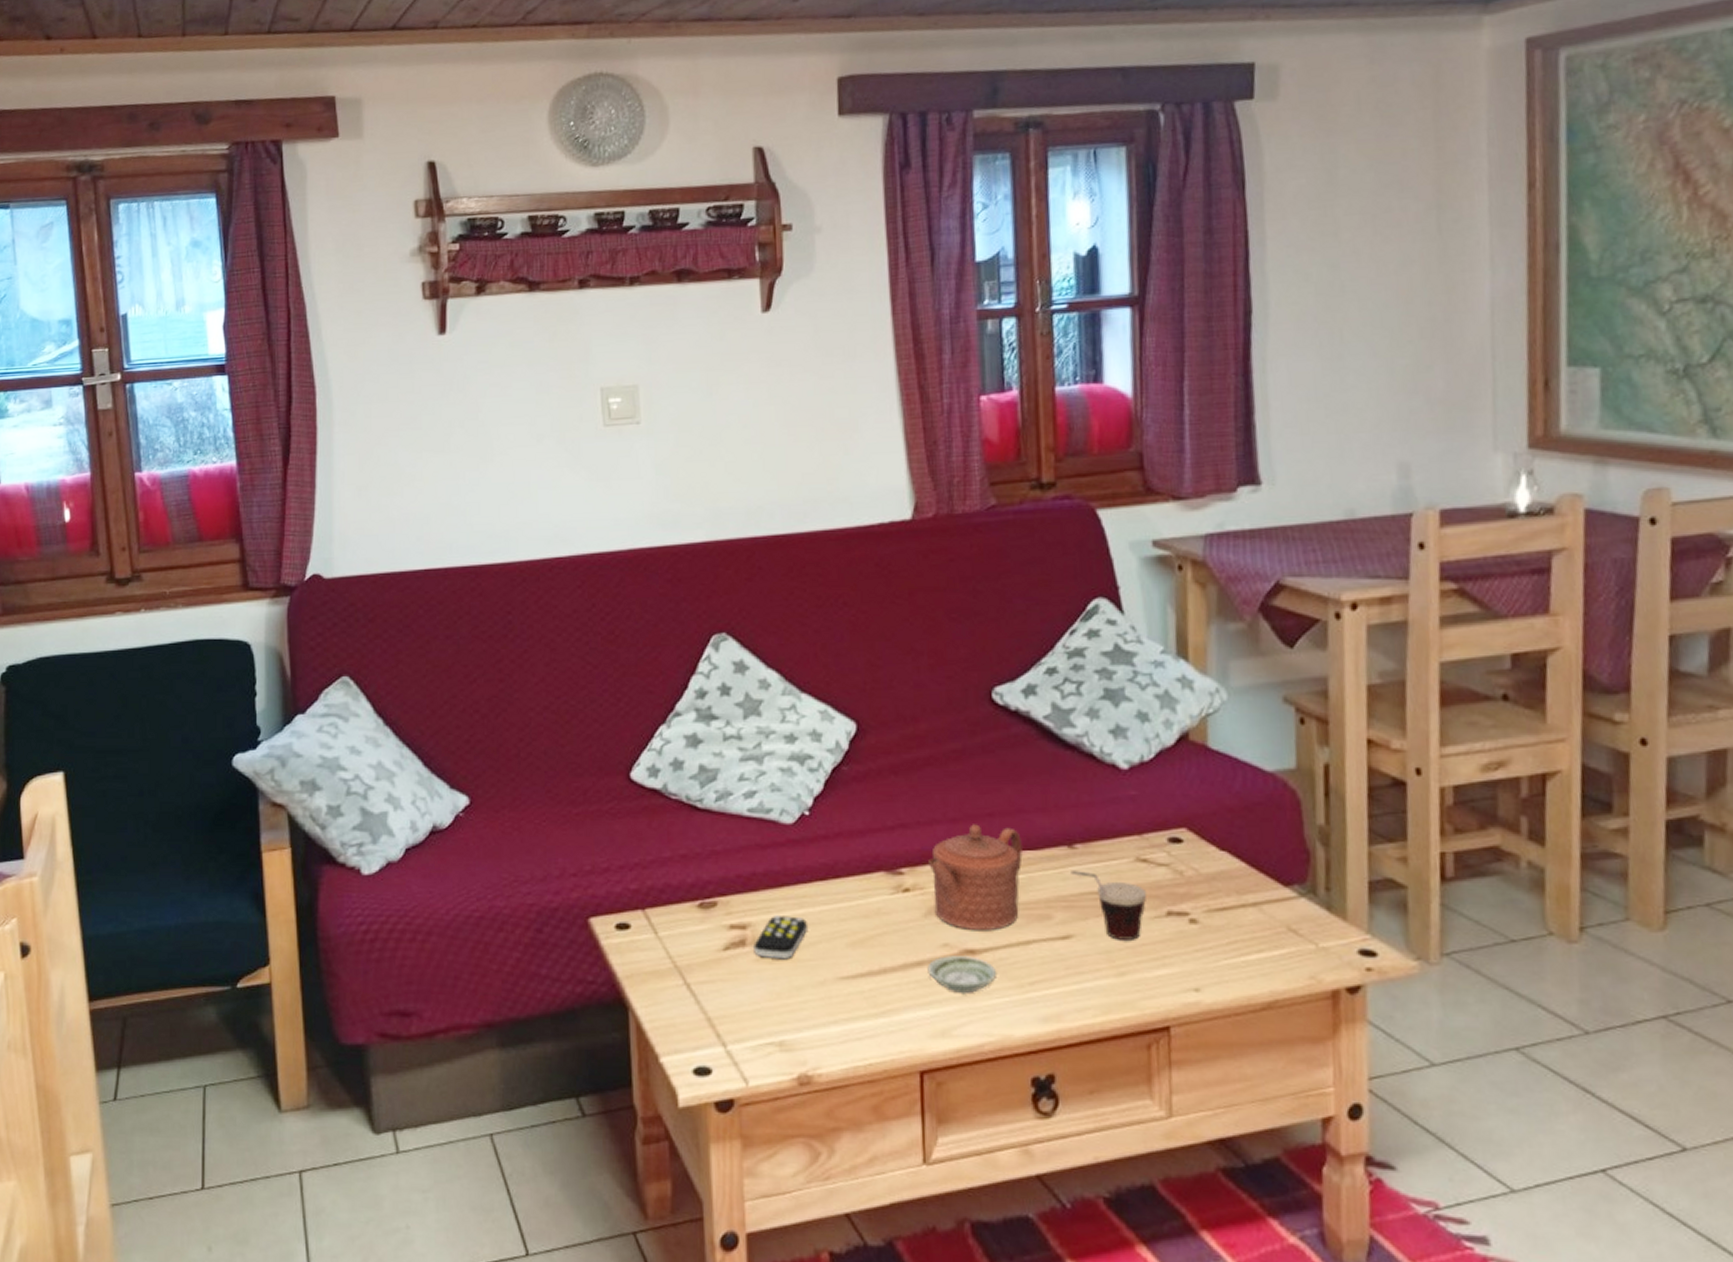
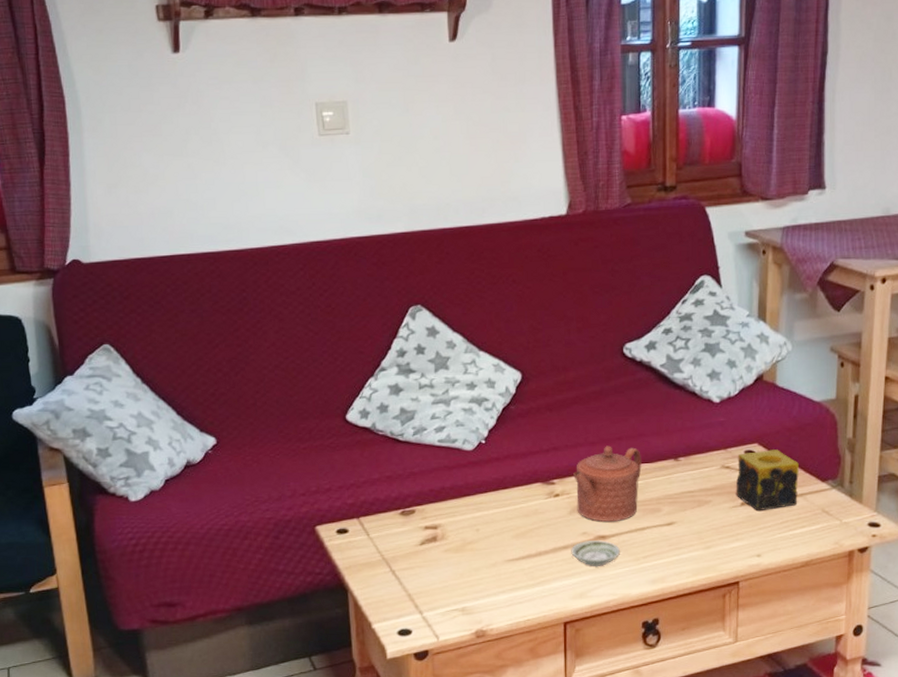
remote control: present [754,914,807,960] -> none [443,517,483,550]
cup: present [1071,871,1147,940] -> none [675,476,728,524]
candle: none [1158,838,1250,924] -> present [735,449,799,511]

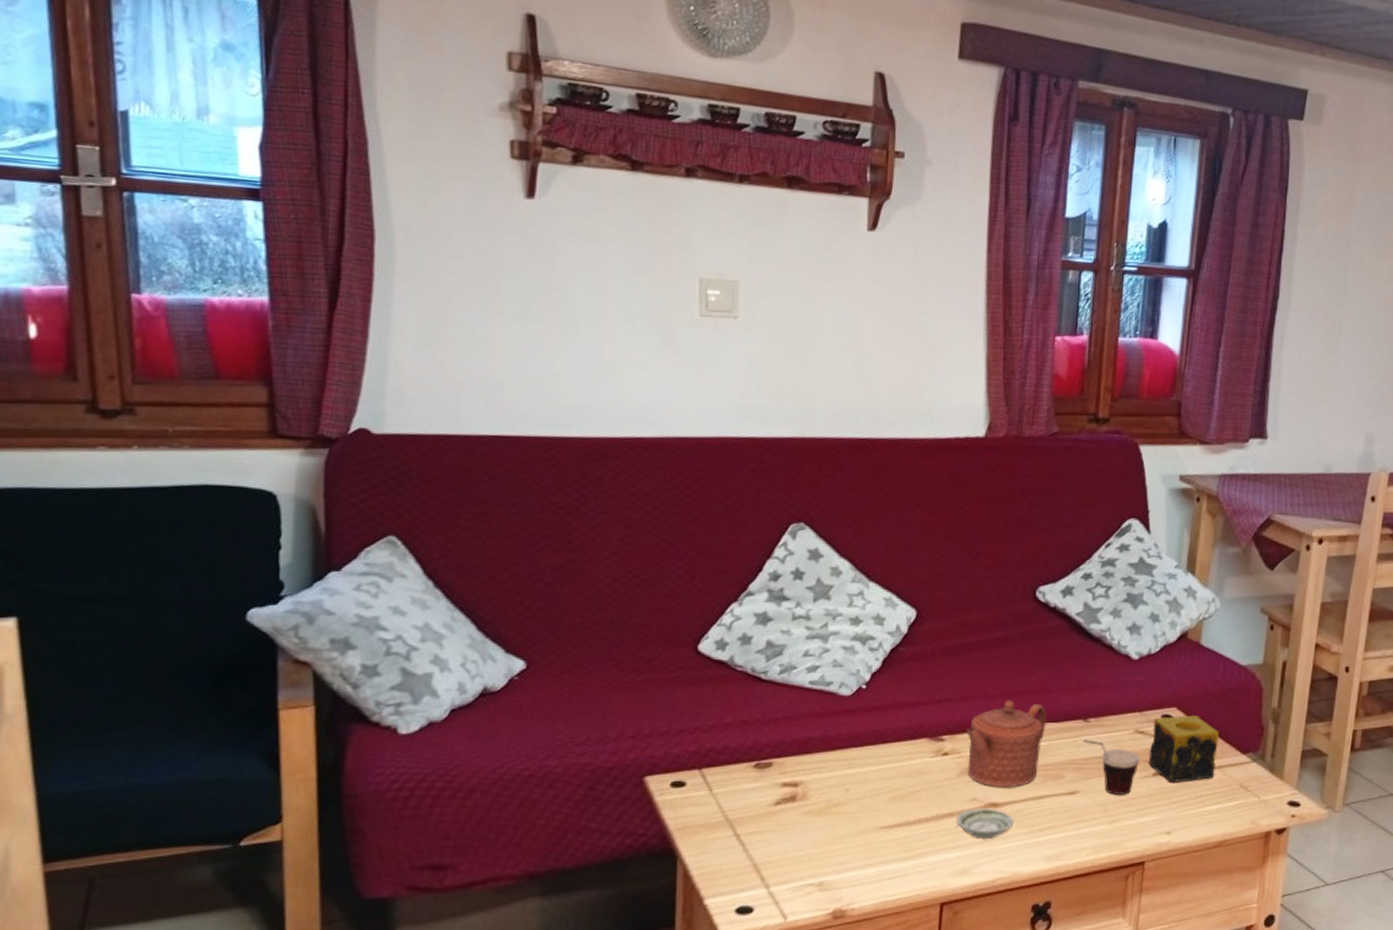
cup: none [675,476,728,524] -> present [1083,740,1141,795]

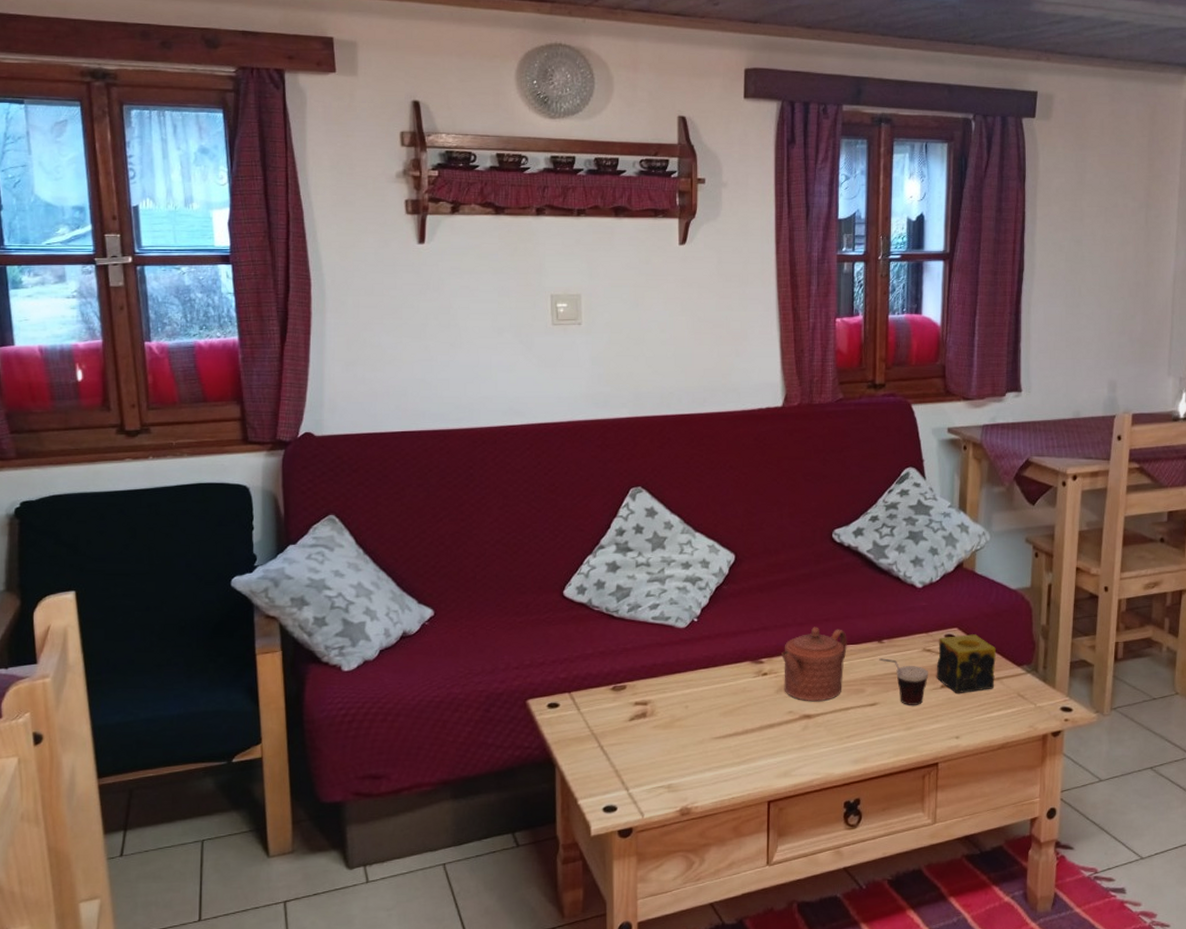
saucer: present [956,808,1013,840] -> none [777,719,824,746]

